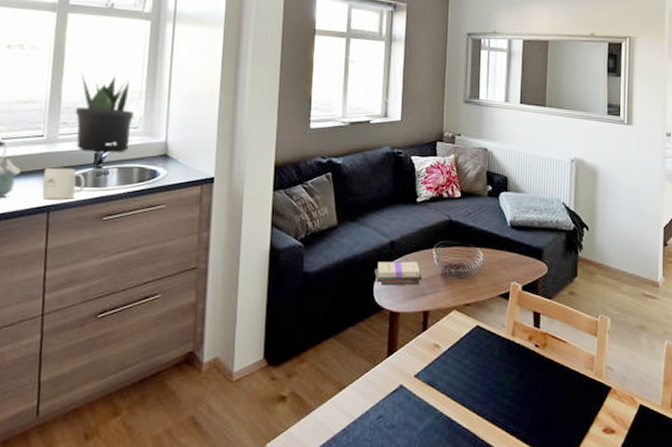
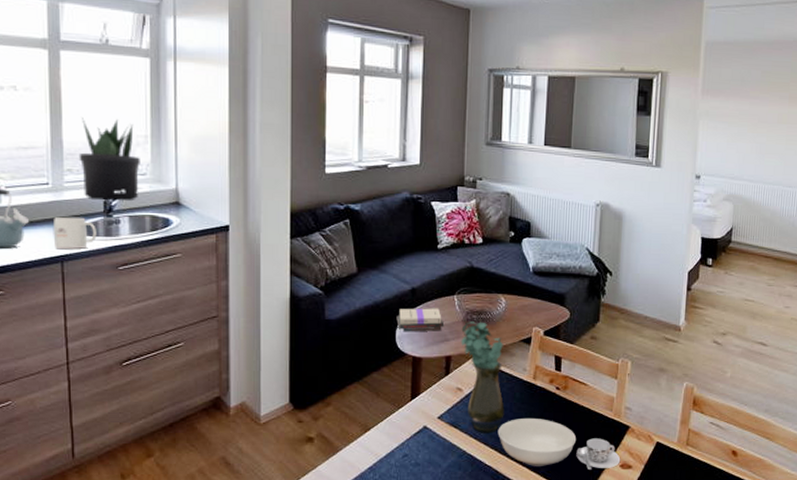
vase: none [439,271,483,394] -> present [461,317,505,434]
bowl: none [476,377,557,430] -> present [497,417,577,466]
teacup: none [557,400,603,434] -> present [576,438,621,470]

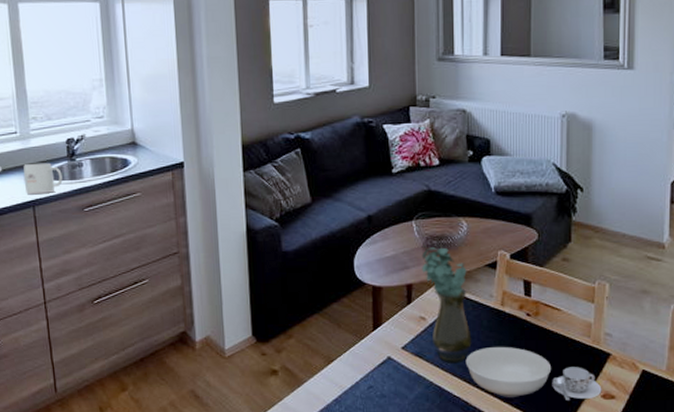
planter: present [78,118,140,202] -> none [41,65,97,146]
books: present [396,308,443,332] -> none [353,235,402,261]

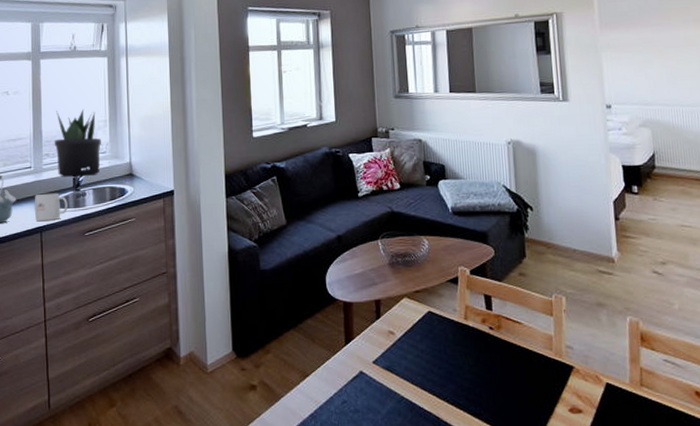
planter: none [41,65,97,146] -> present [54,109,101,178]
vase: present [421,244,472,364] -> none [388,261,439,378]
bowl: present [465,346,552,397] -> none [434,360,518,412]
teacup: present [552,367,602,400] -> none [519,380,569,415]

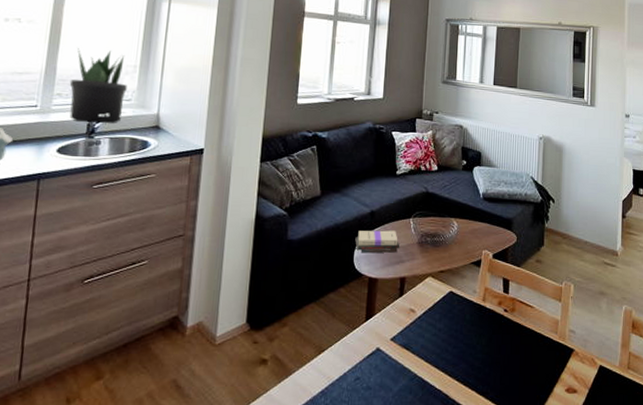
mug: present [34,193,68,222] -> none [33,137,77,168]
books: none [325,253,370,278] -> present [355,230,399,253]

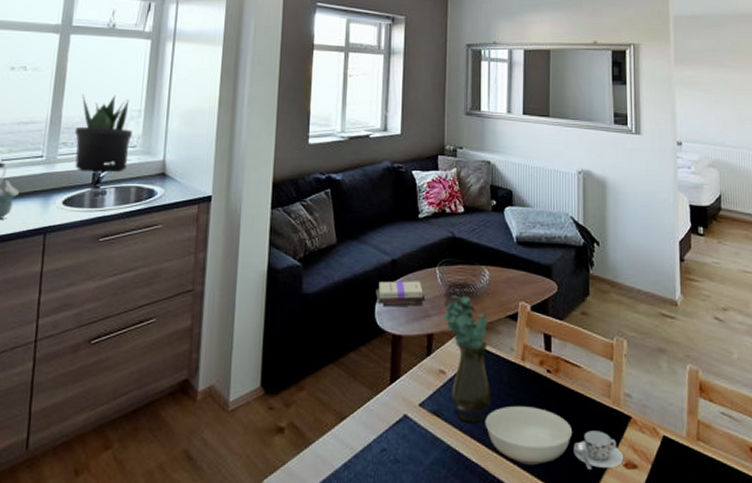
vase: none [415,240,455,356] -> present [443,291,492,424]
bowl: none [448,340,524,390] -> present [485,405,573,465]
teacup: none [523,361,566,394] -> present [573,431,624,469]

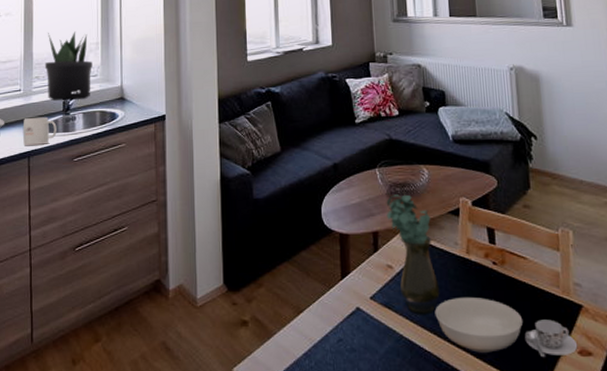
mug: none [39,188,83,221] -> present [22,116,57,146]
books: present [376,281,425,307] -> none [321,182,368,208]

